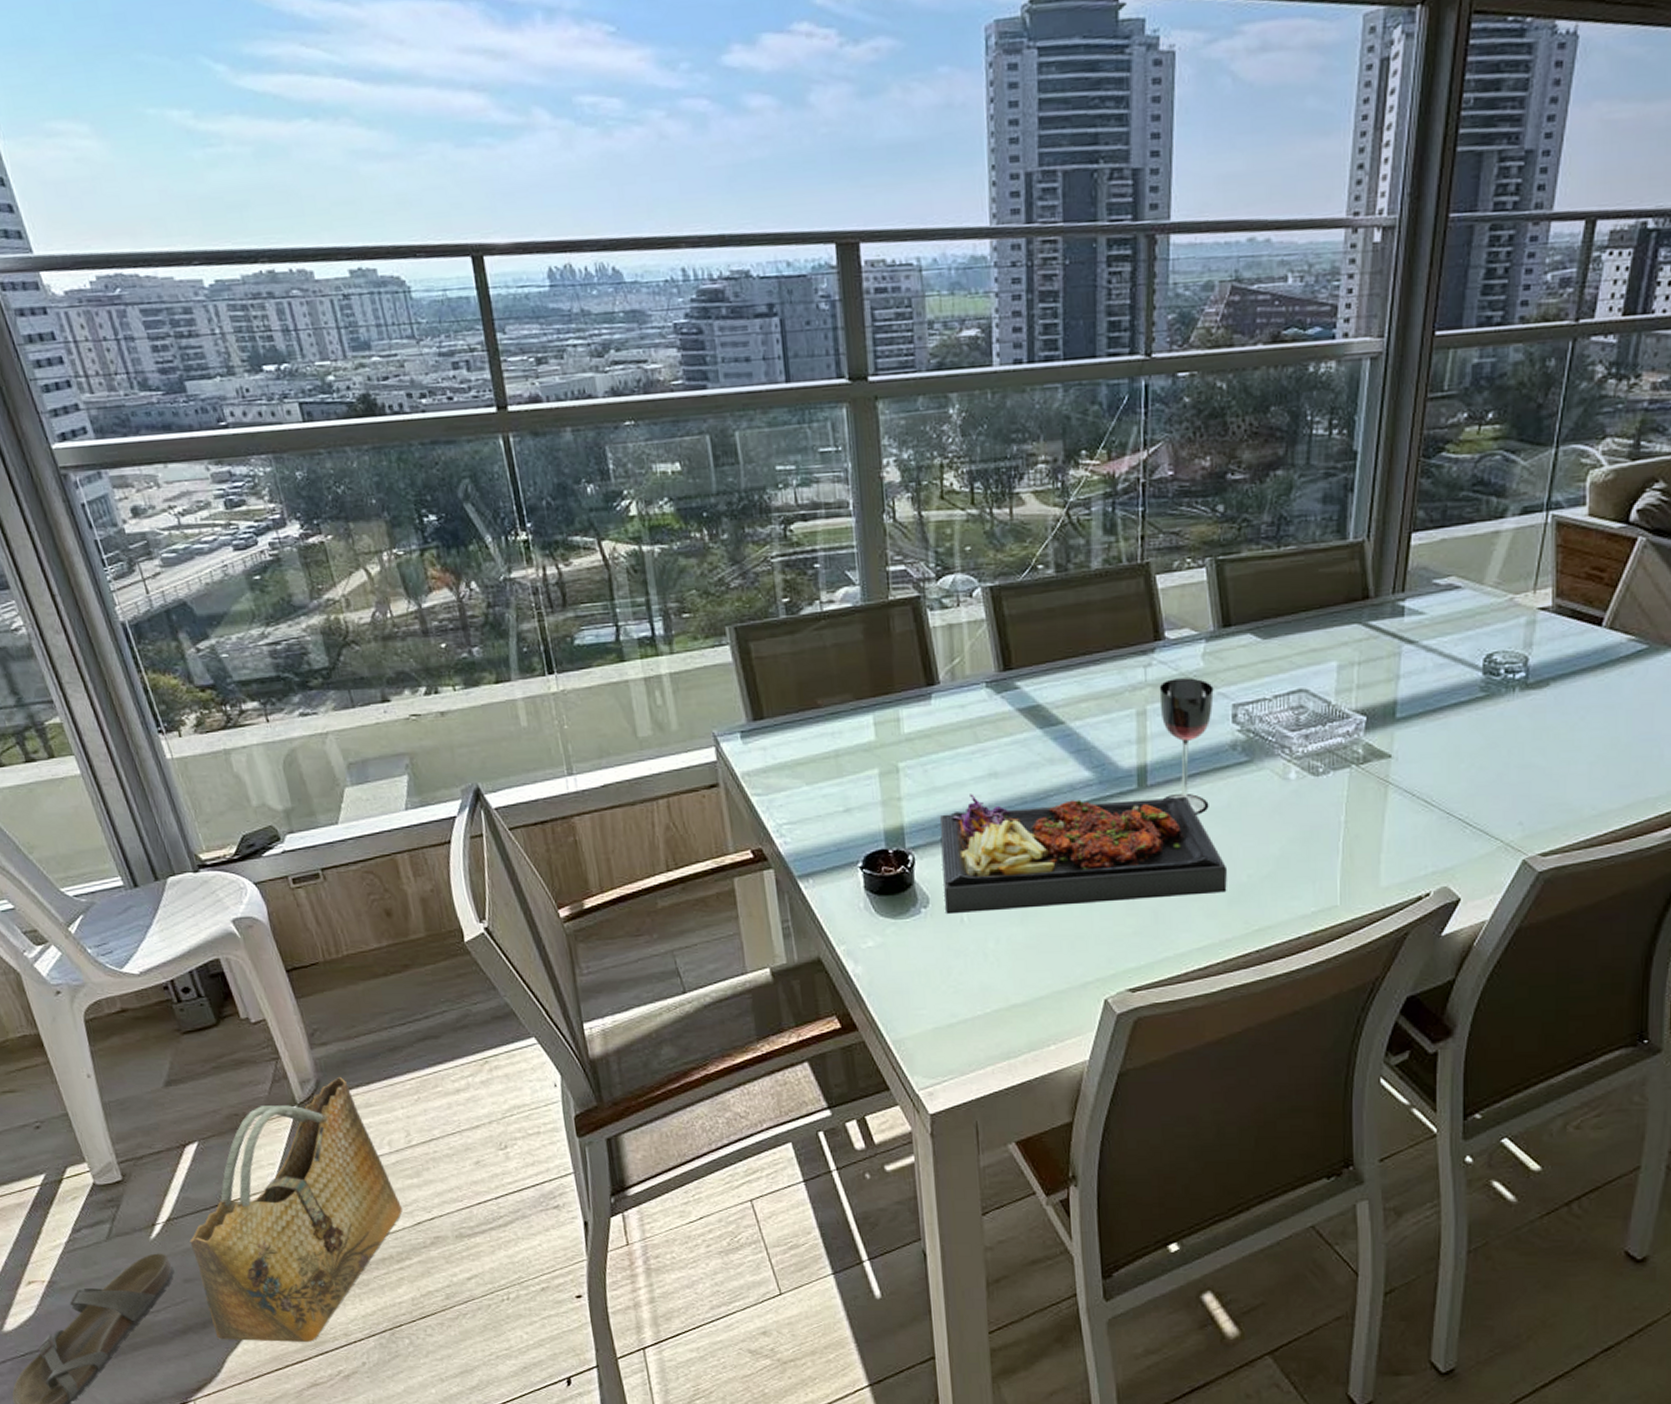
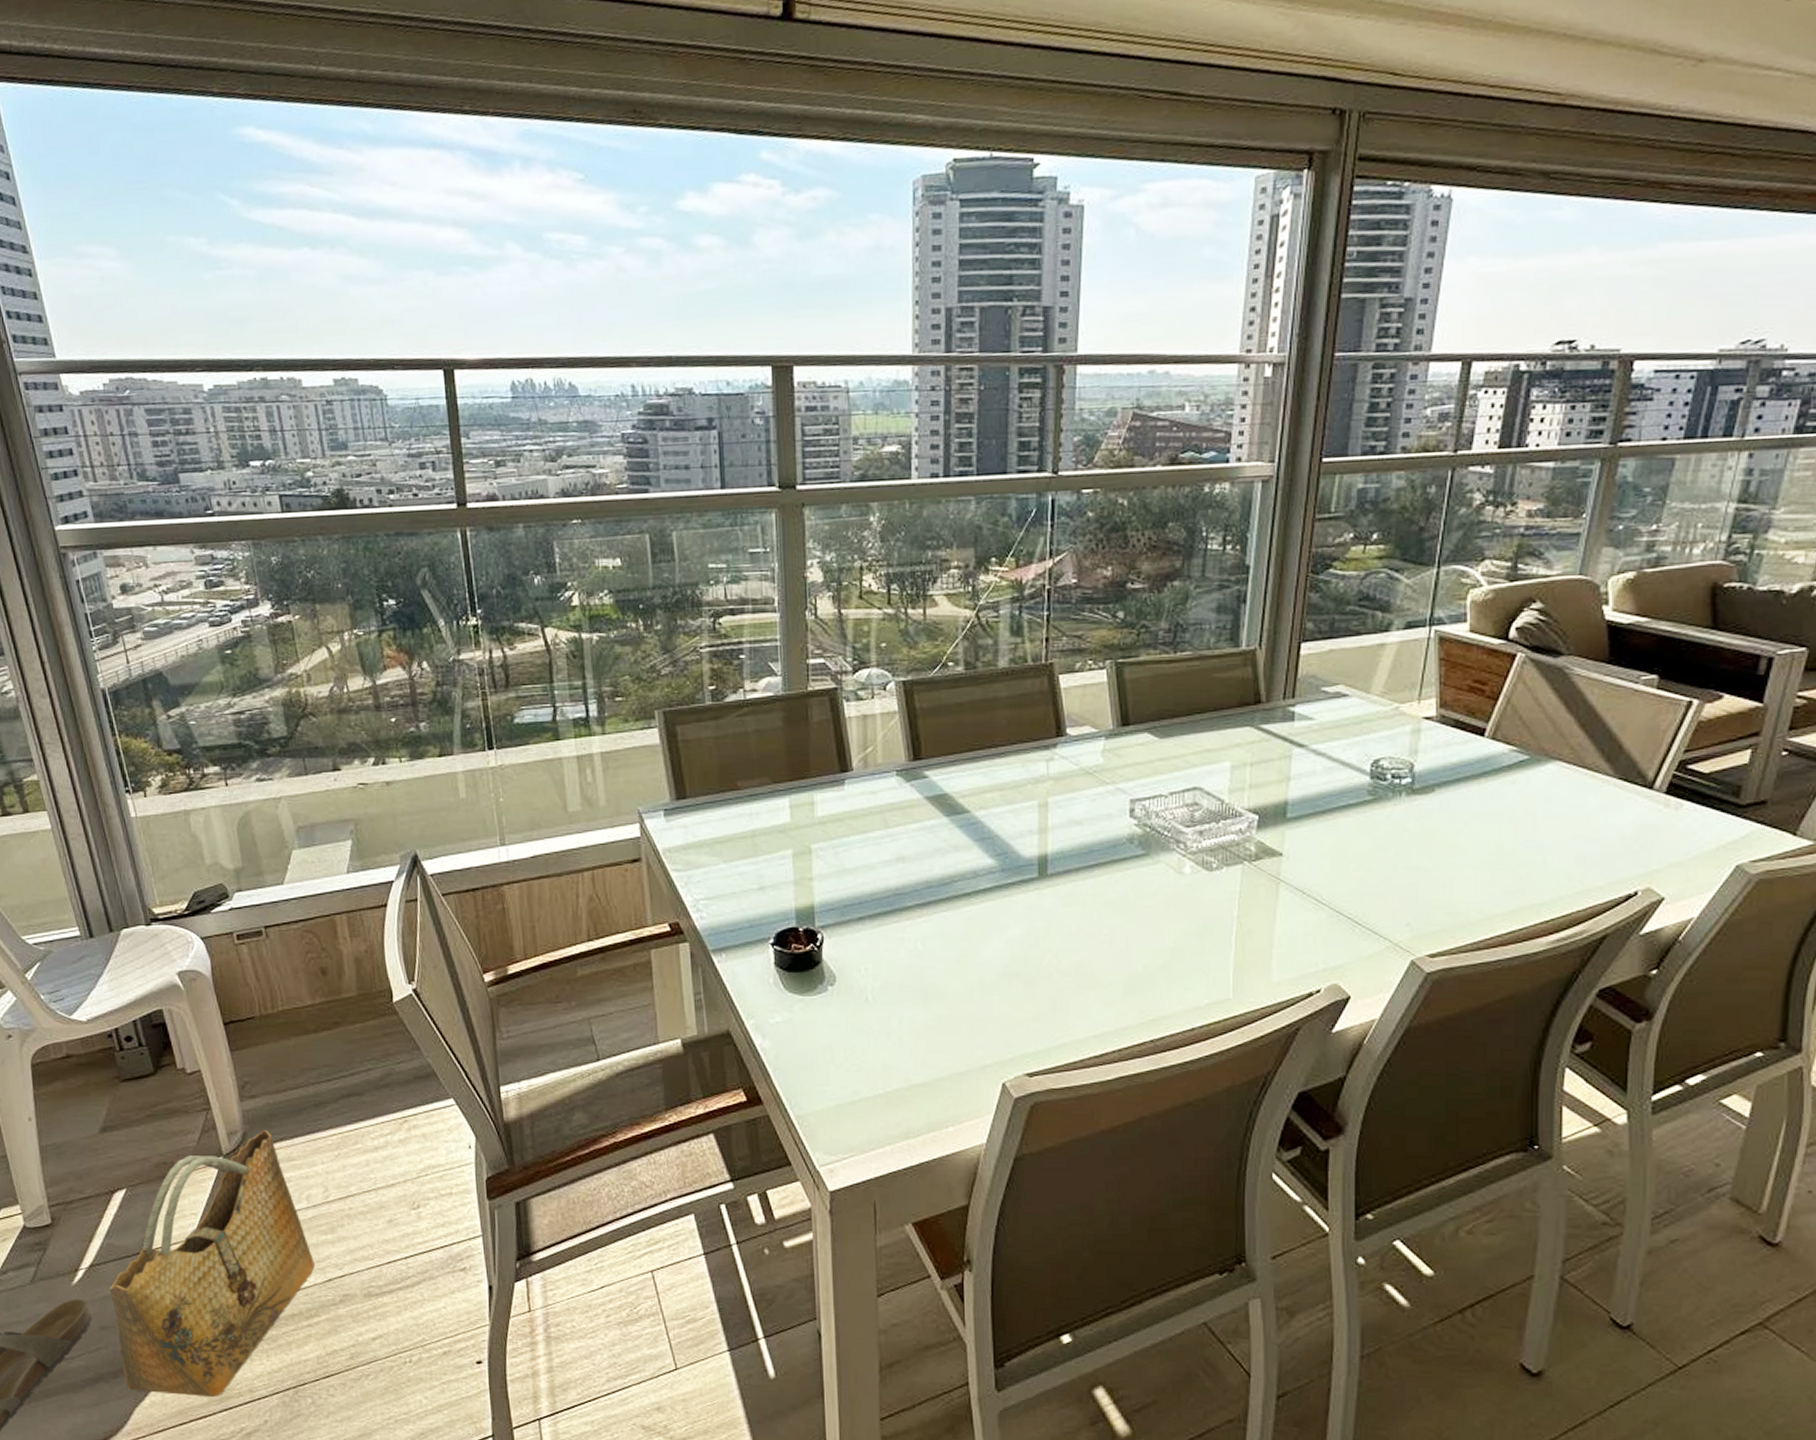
food platter: present [939,794,1227,915] -> none [848,876,1123,993]
wineglass: present [1159,678,1214,815] -> none [1060,773,1112,905]

